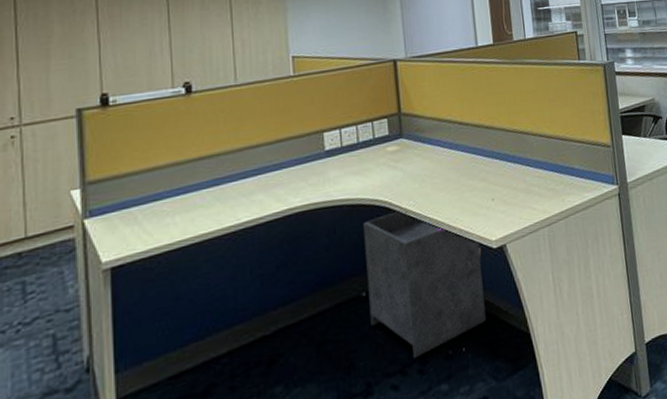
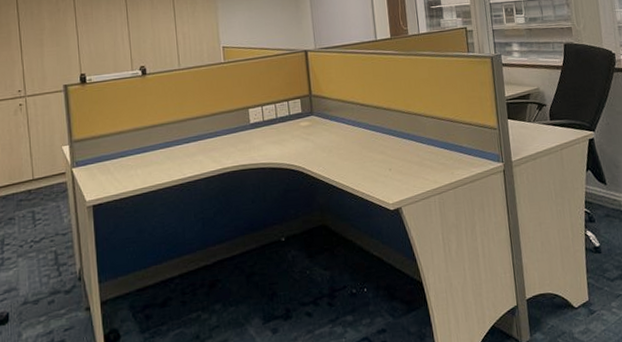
waste basket: present [363,210,486,358] -> none [282,175,385,293]

